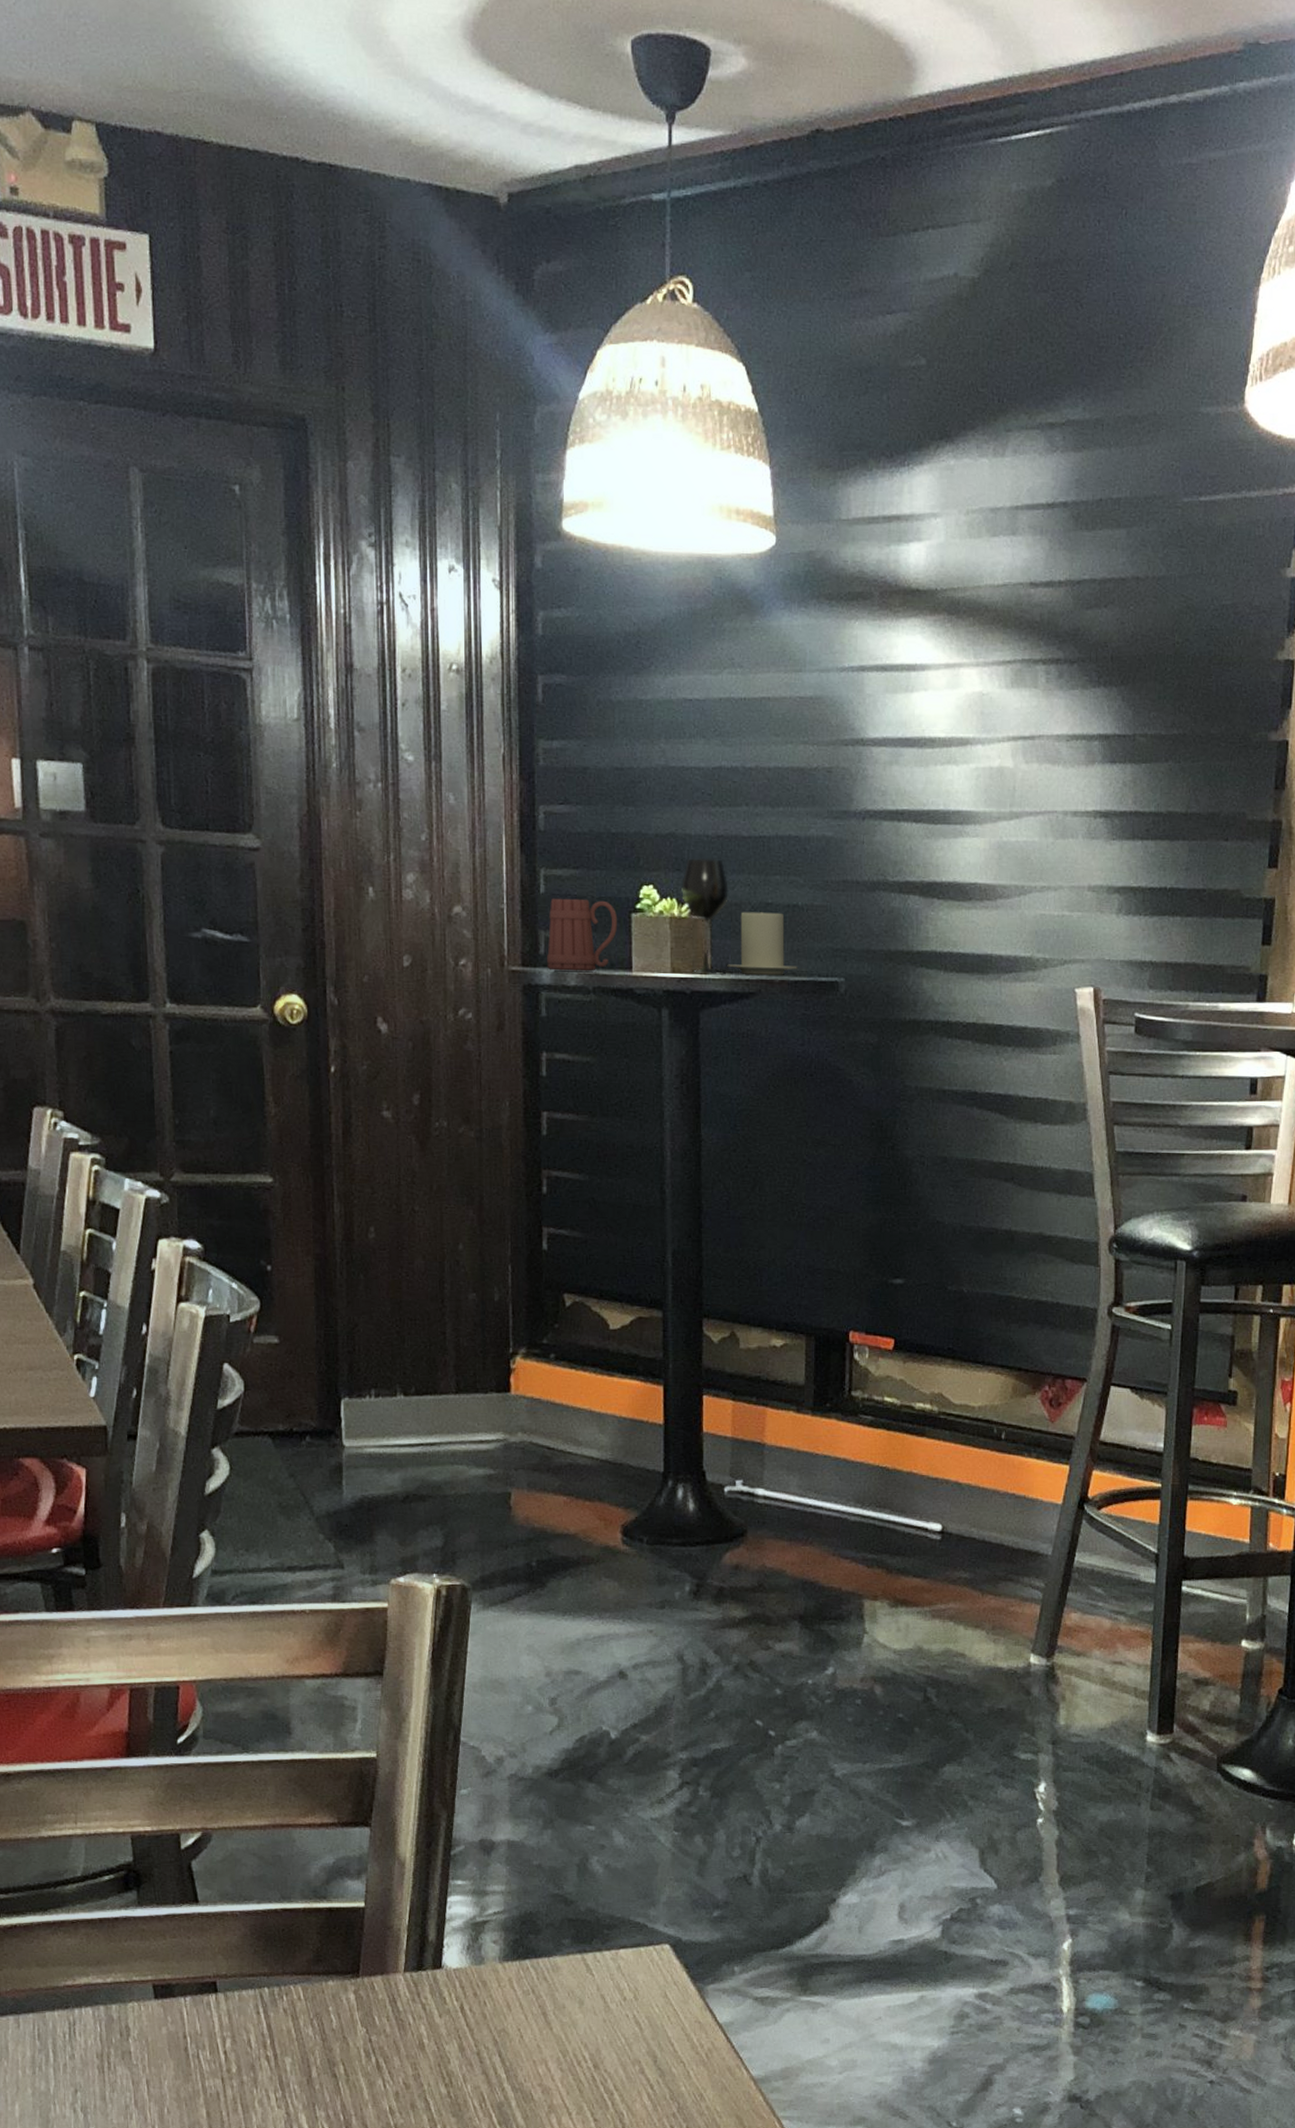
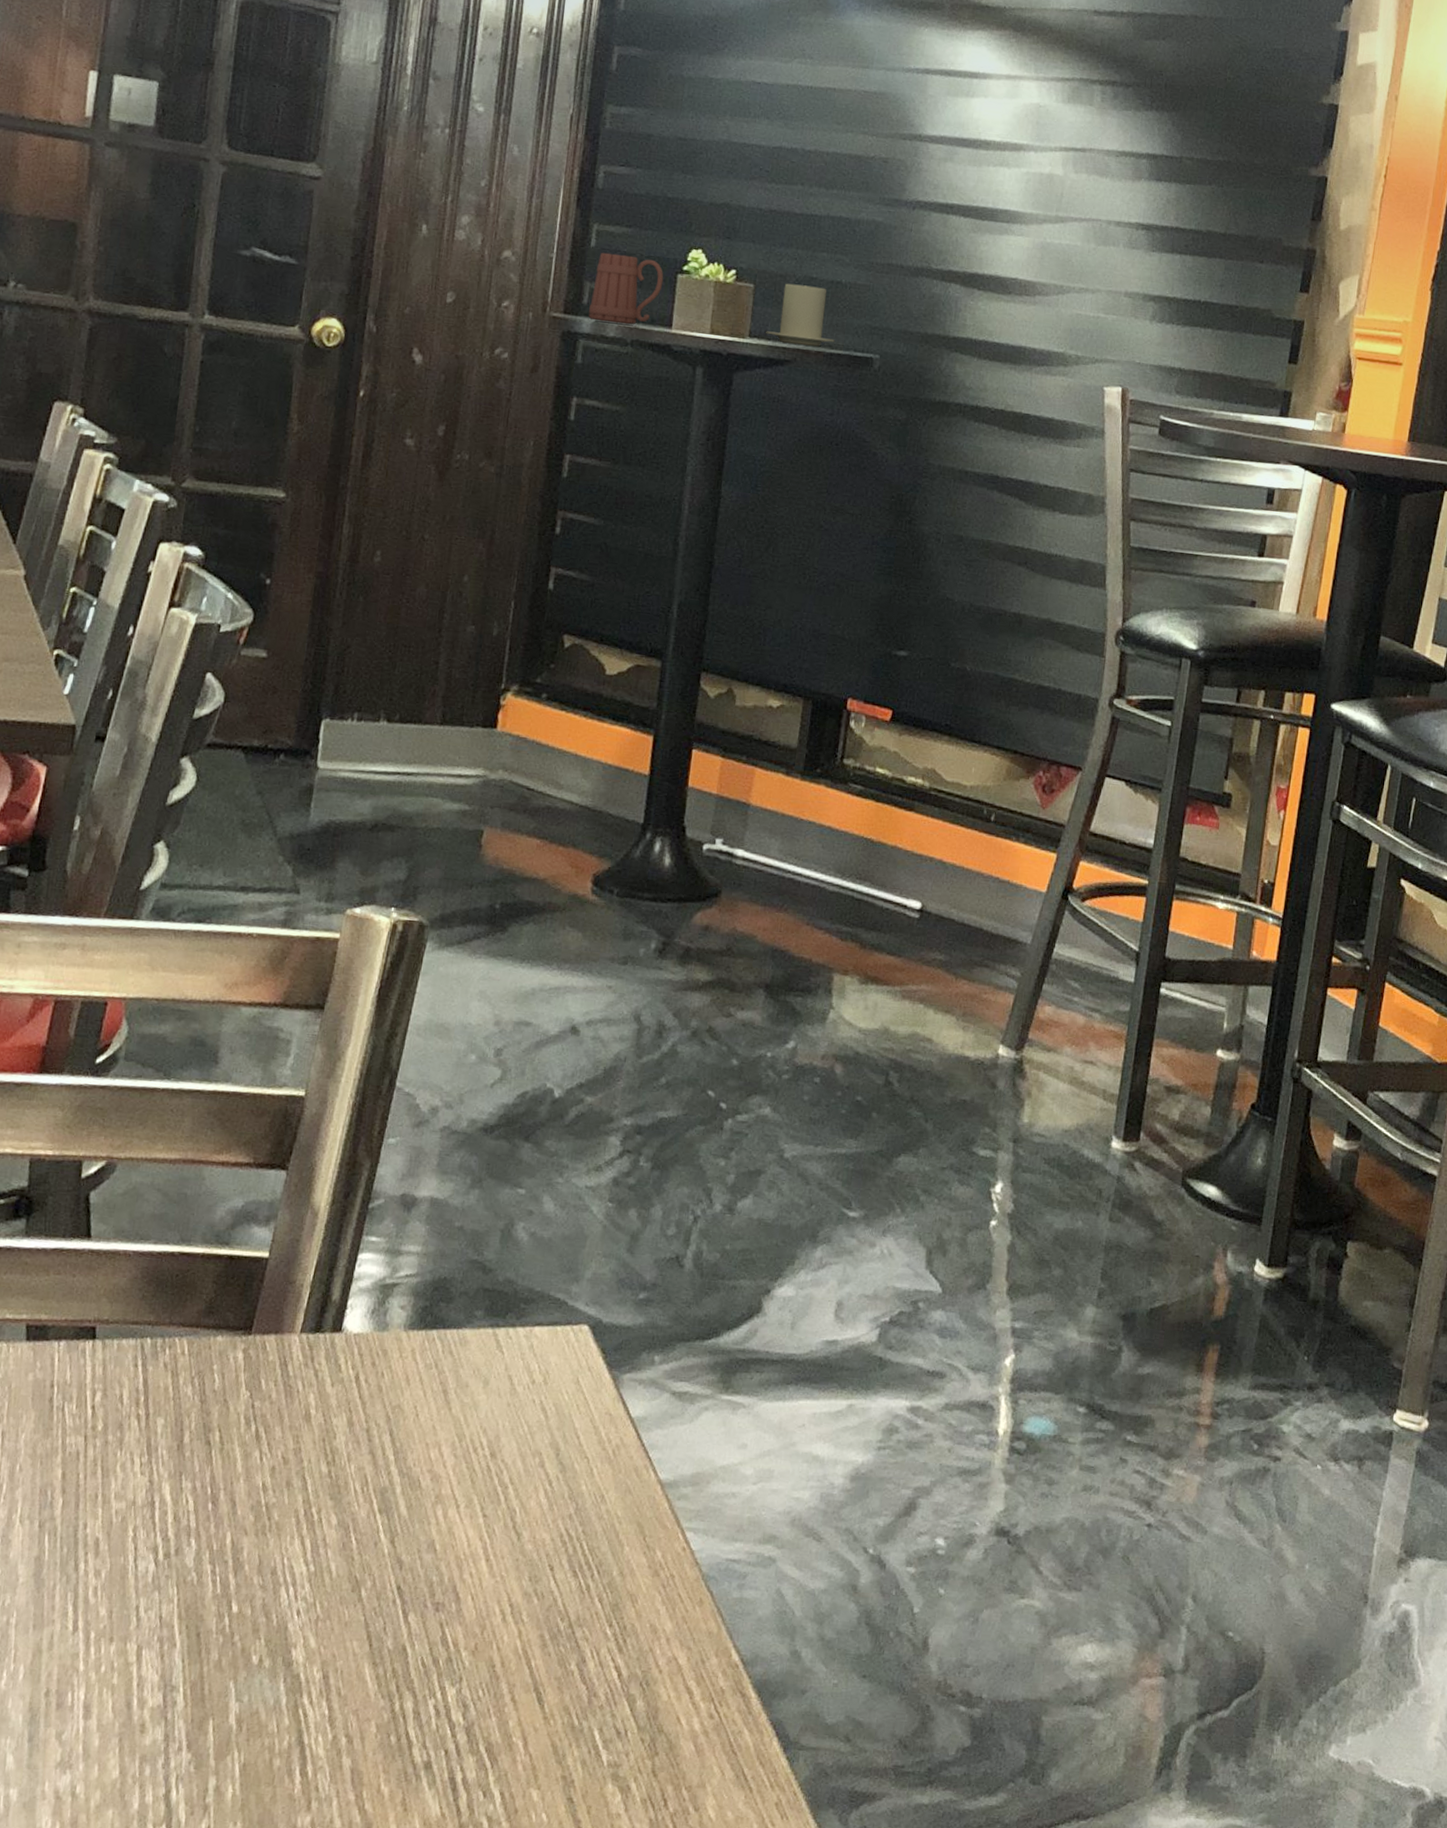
wineglass: present [682,858,728,975] -> none [729,228,776,341]

